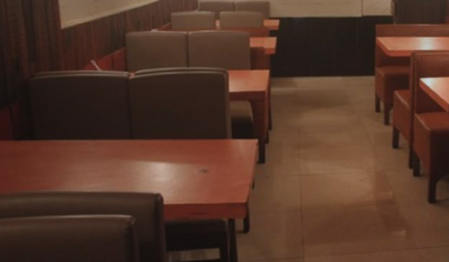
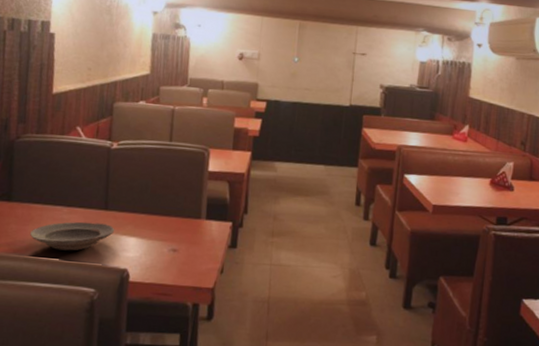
plate: none [59,152,143,182] -> present [30,221,115,251]

